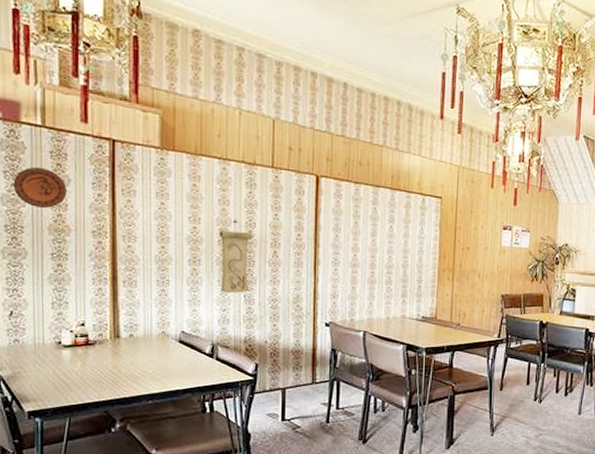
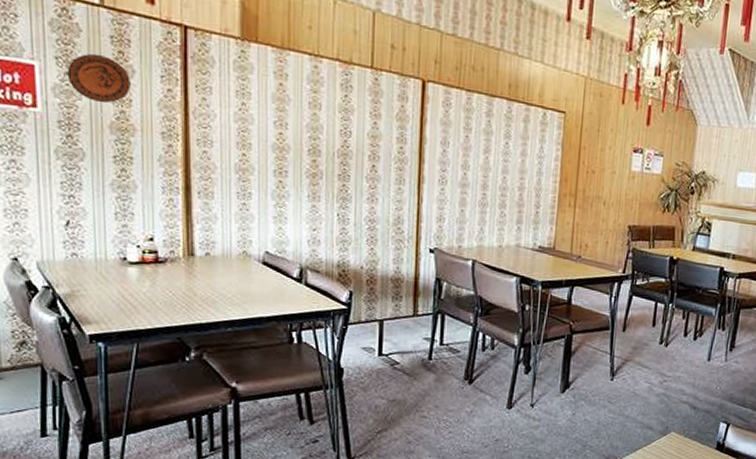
wall scroll: present [220,220,253,293] -> none [310,127,348,211]

